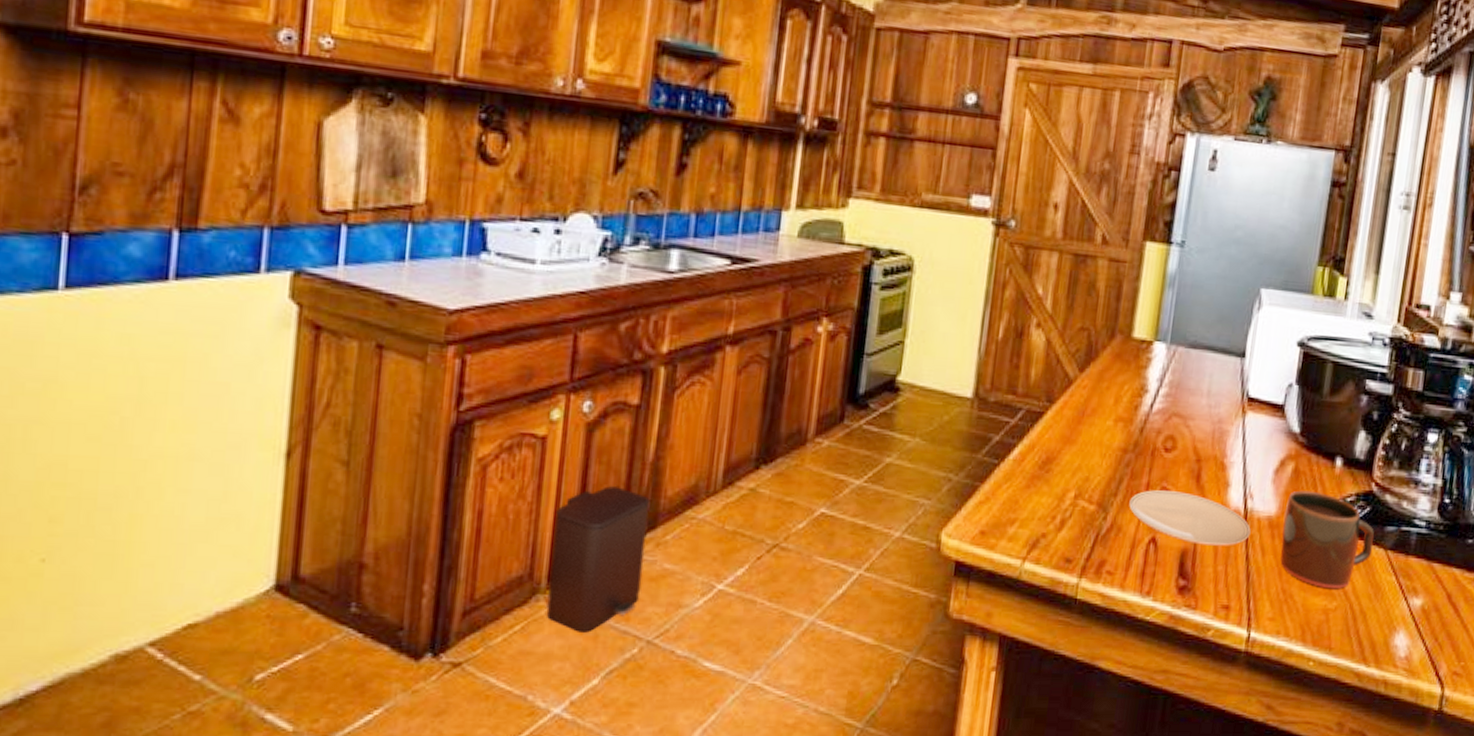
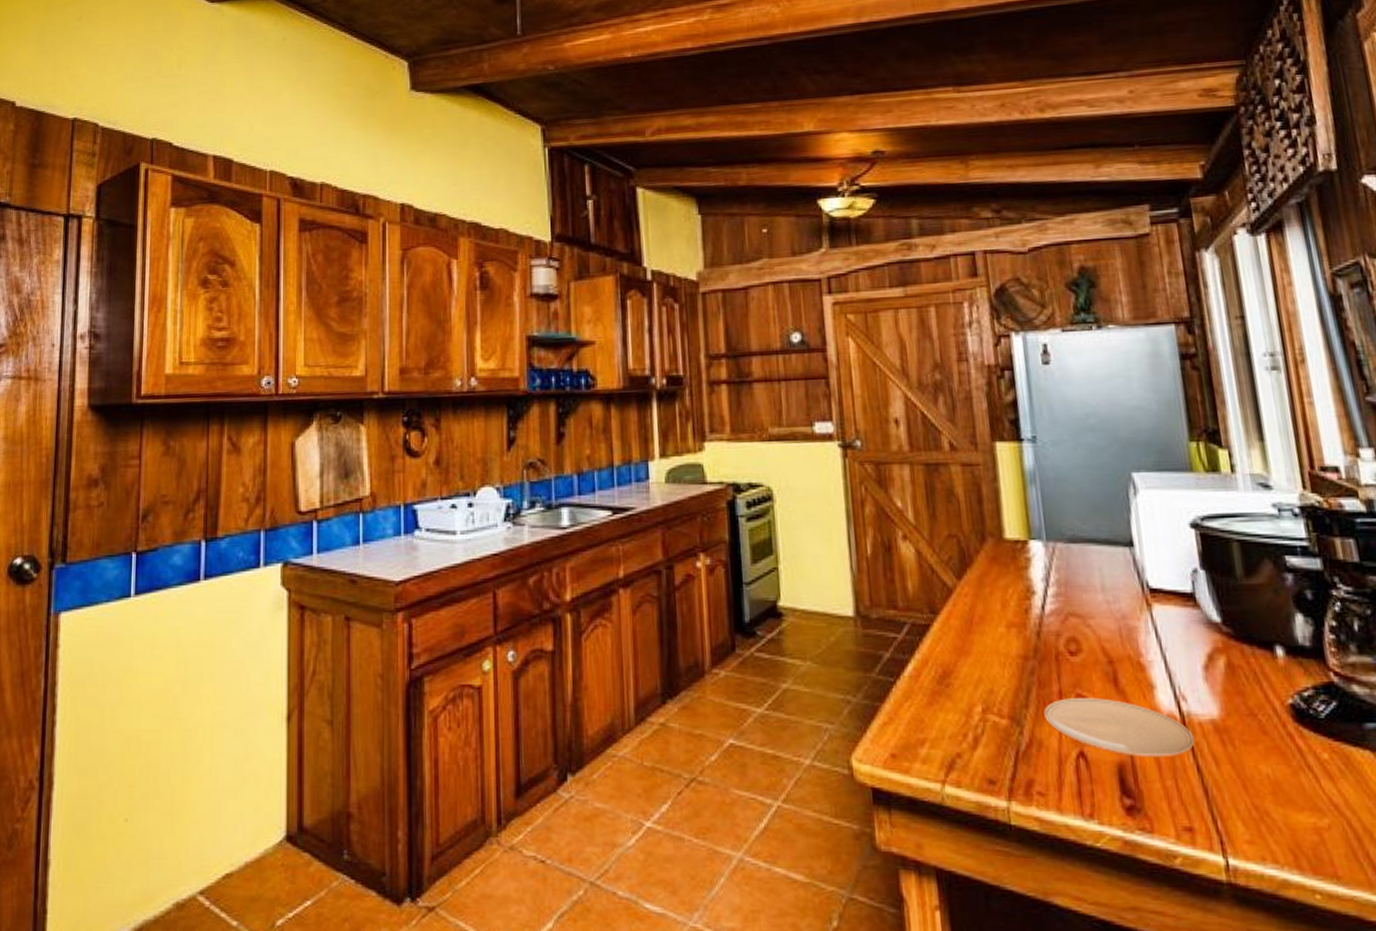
pedal bin: present [546,486,650,633] -> none [497,729,578,875]
mug: present [1280,490,1375,589] -> none [1229,687,1357,803]

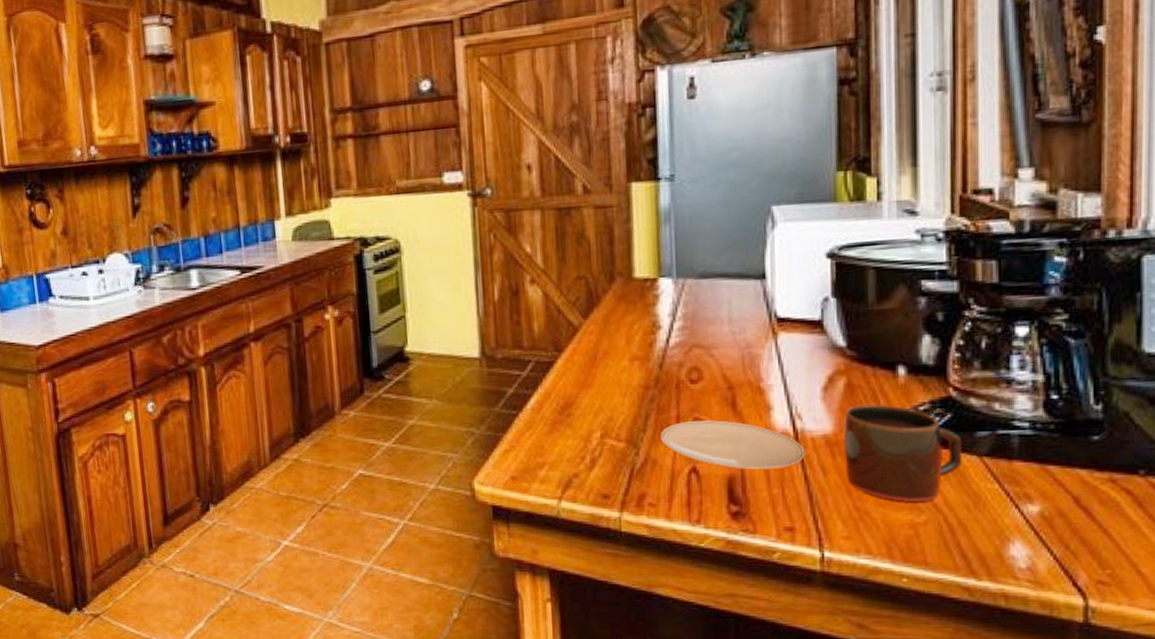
mug: none [1229,687,1357,803] -> present [843,404,963,503]

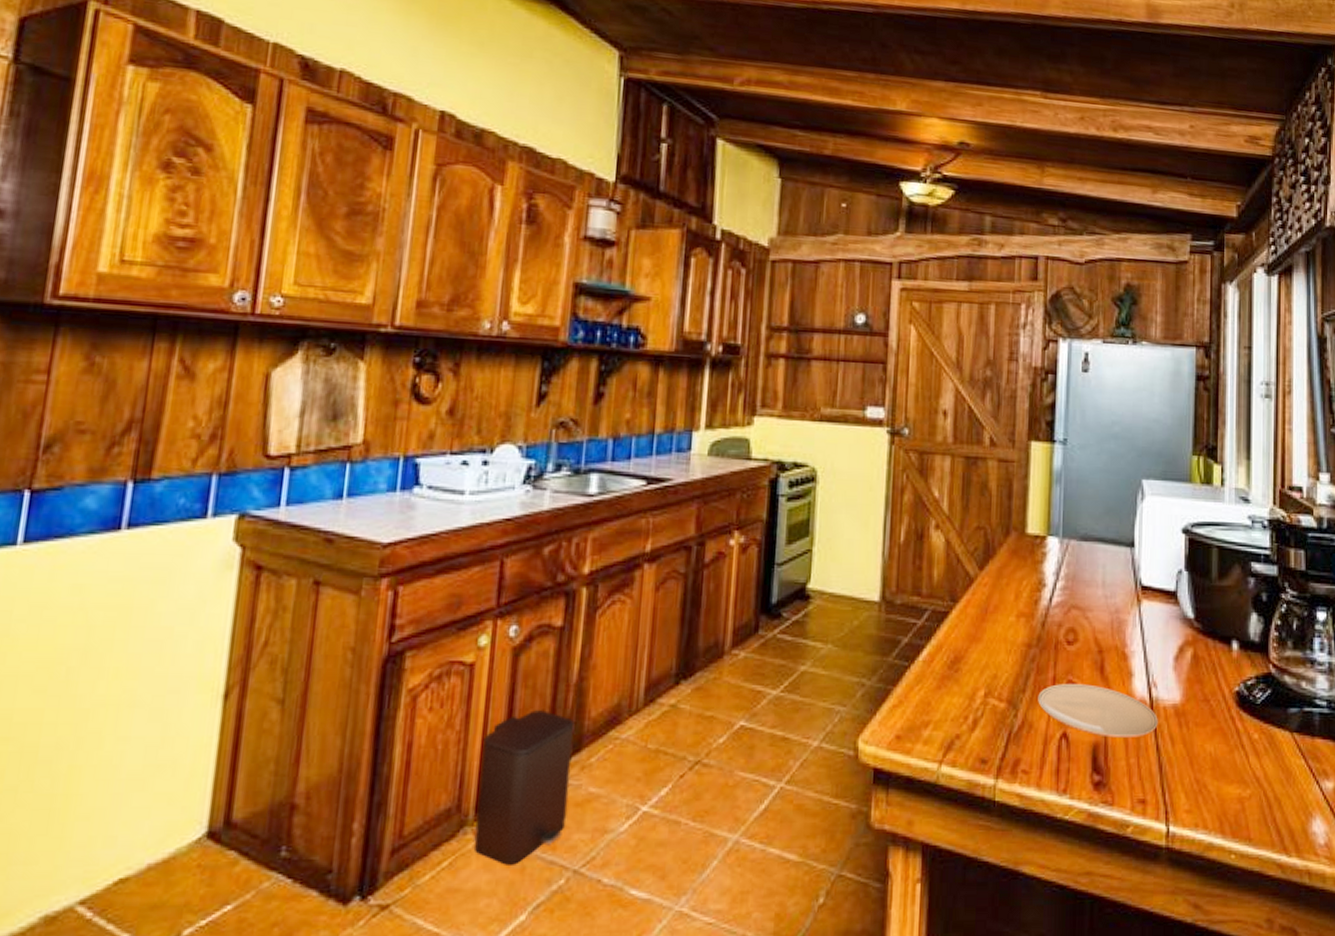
pedal bin: none [144,468,222,586] -> present [474,710,575,865]
mug: present [843,404,963,503] -> none [1188,676,1279,776]

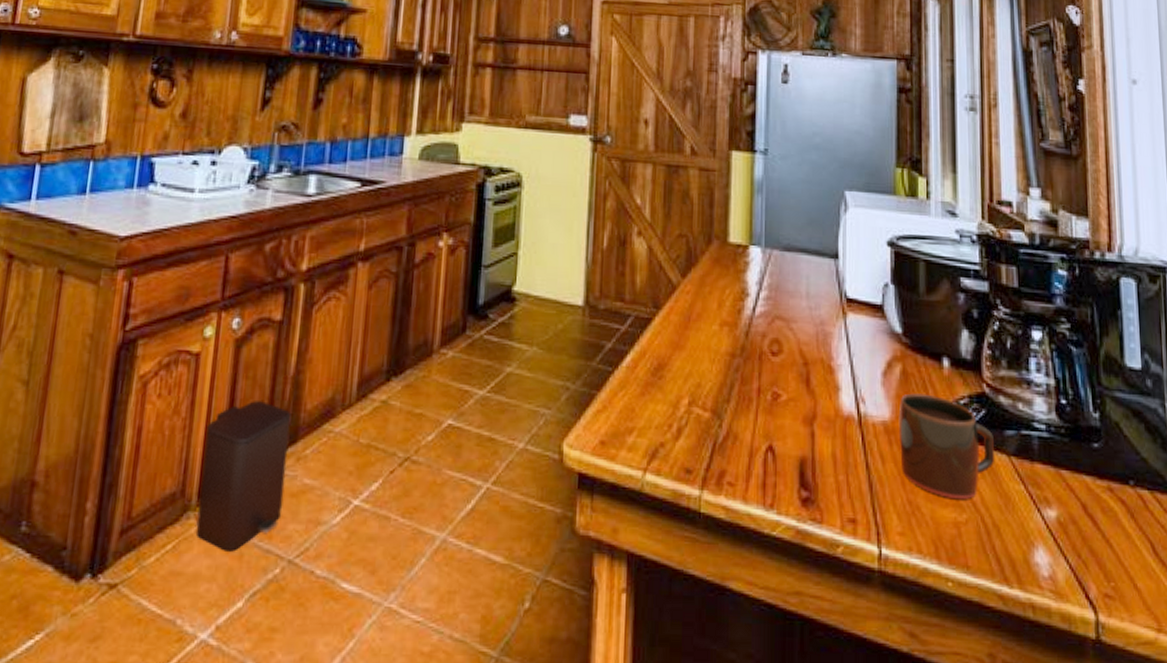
plate: present [1038,684,1158,738] -> none [742,395,867,454]
mug: none [1188,676,1279,776] -> present [898,393,995,500]

